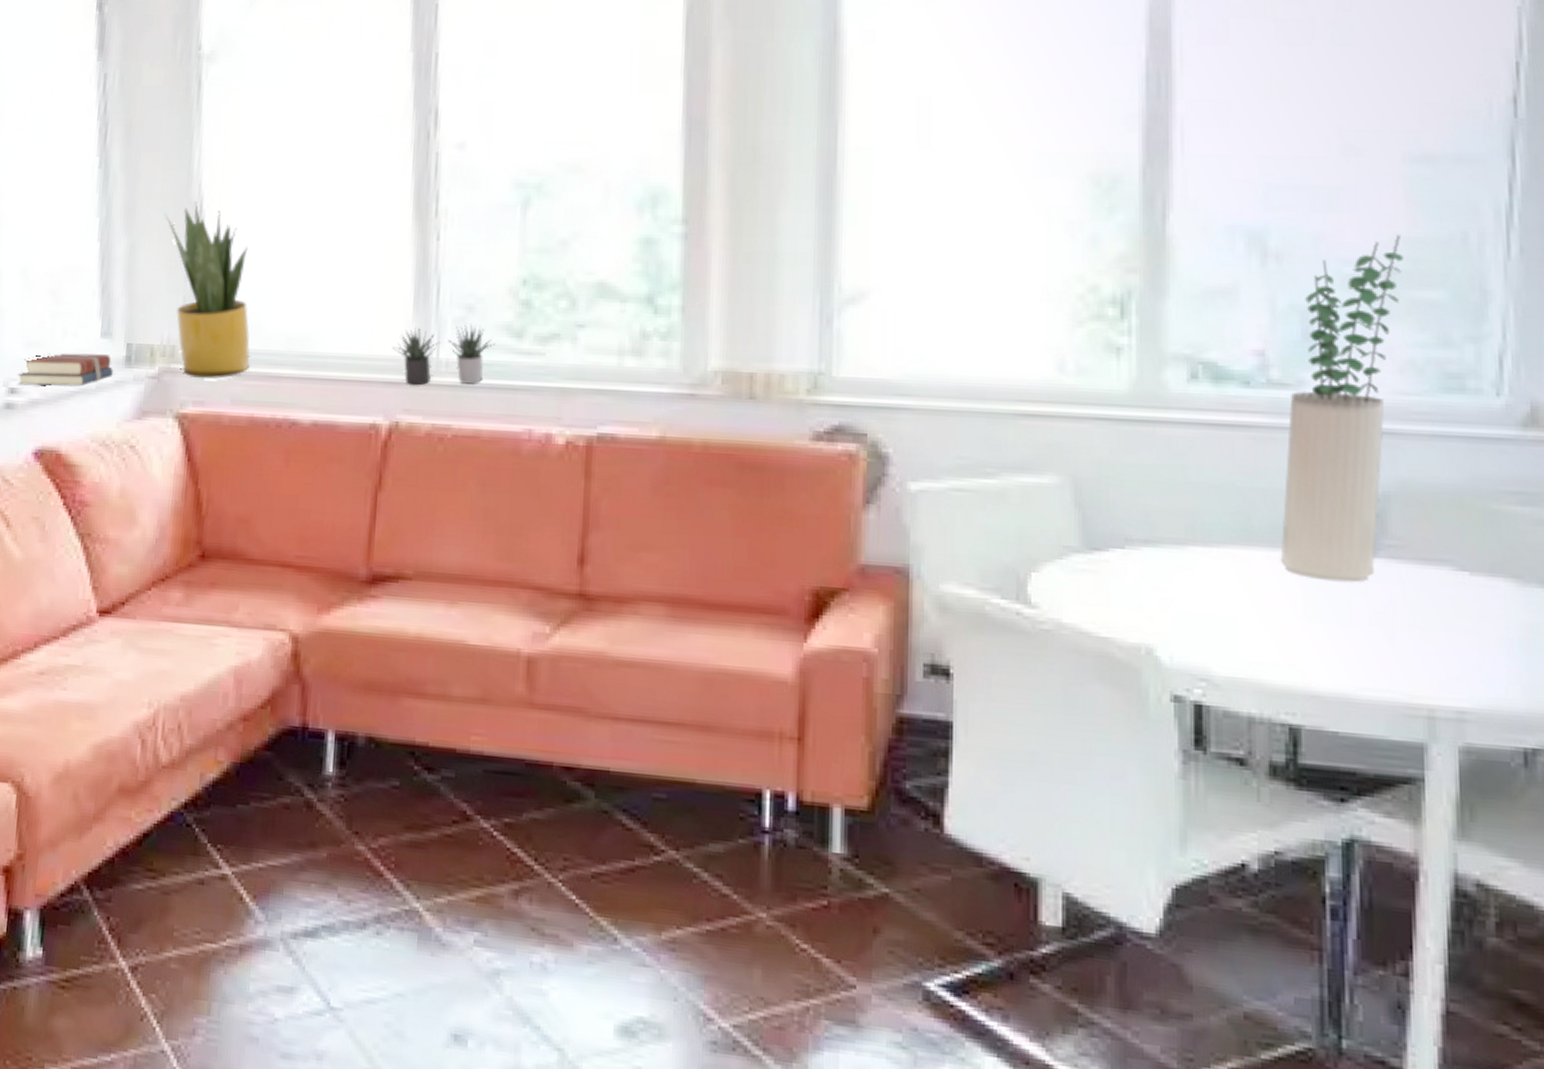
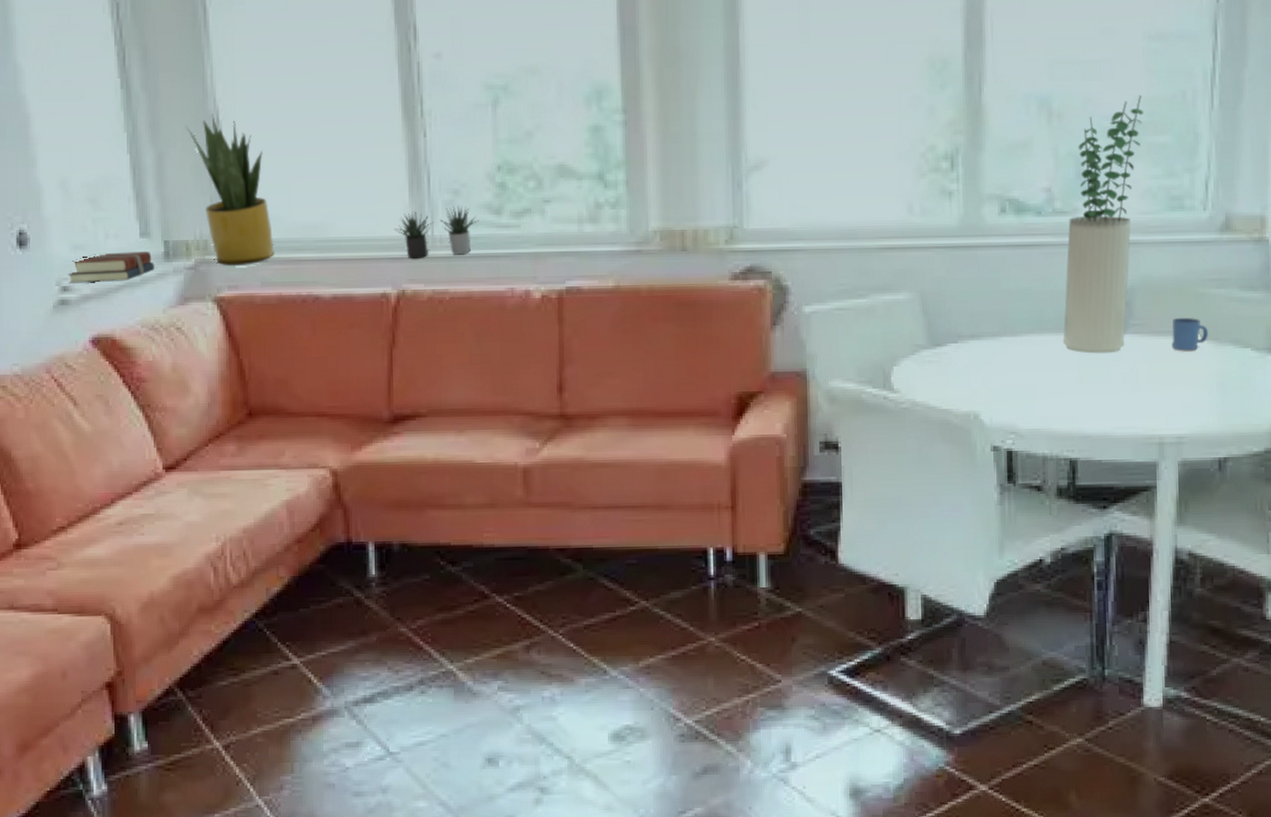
mug: none [1448,541,1505,592] -> present [1172,317,1208,352]

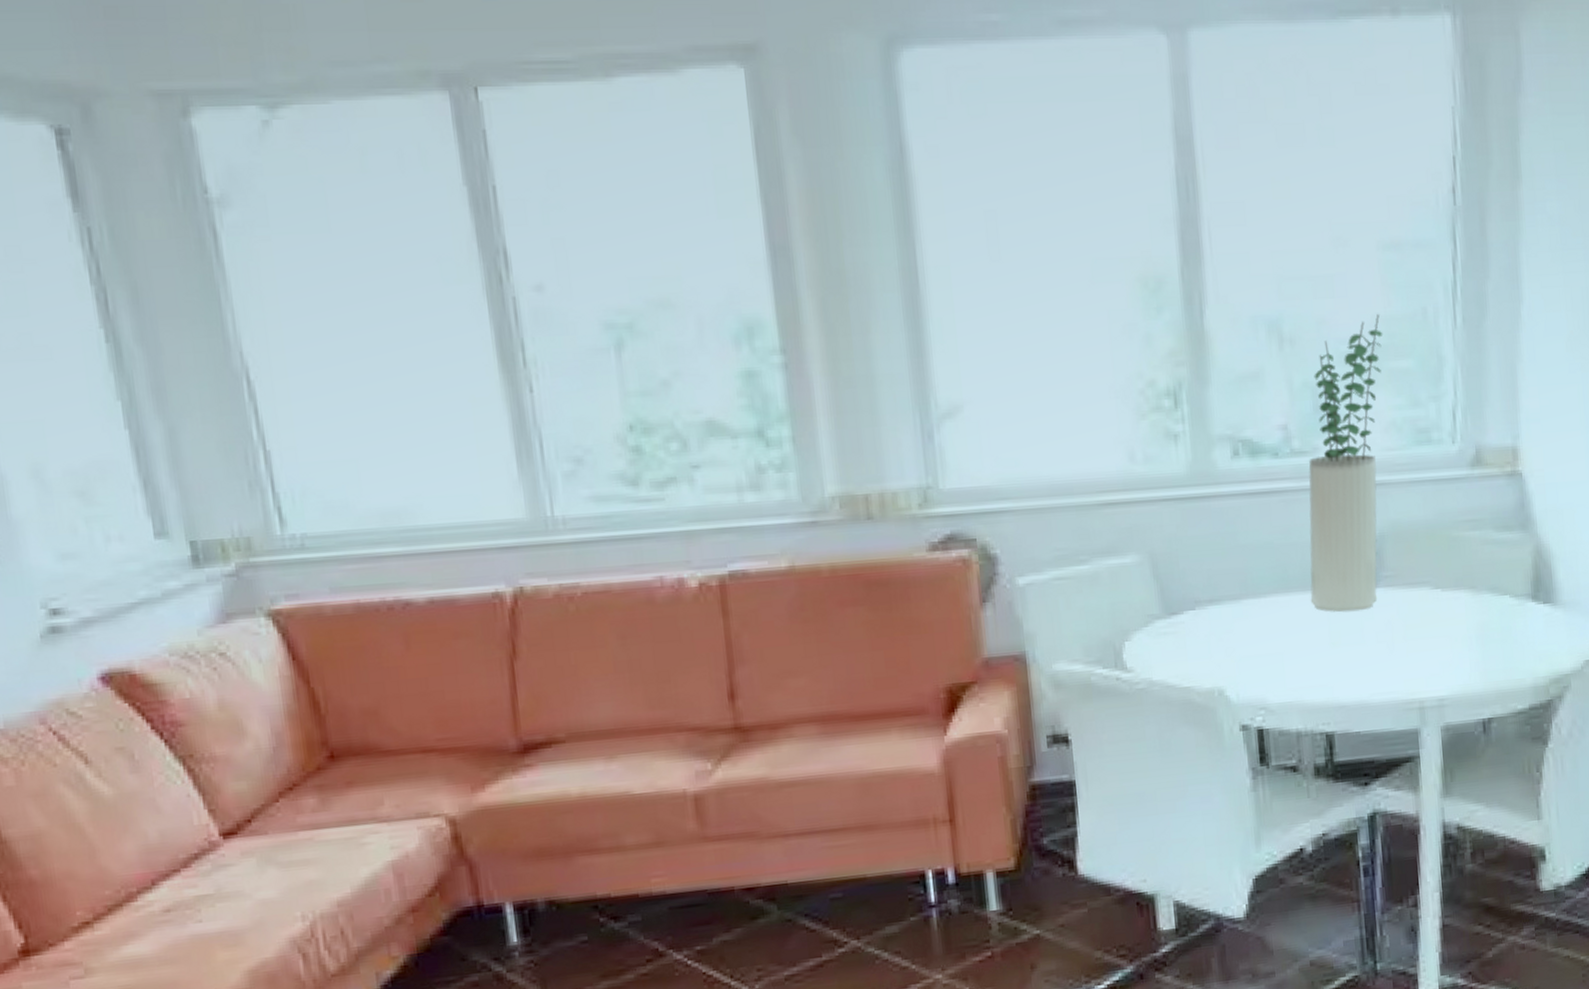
books: present [67,252,154,284] -> none [55,557,180,605]
planter: present [186,114,274,267] -> none [204,372,344,570]
succulent plant: present [394,205,480,258] -> none [501,477,612,547]
mug: present [1172,317,1208,352] -> none [1426,565,1465,604]

